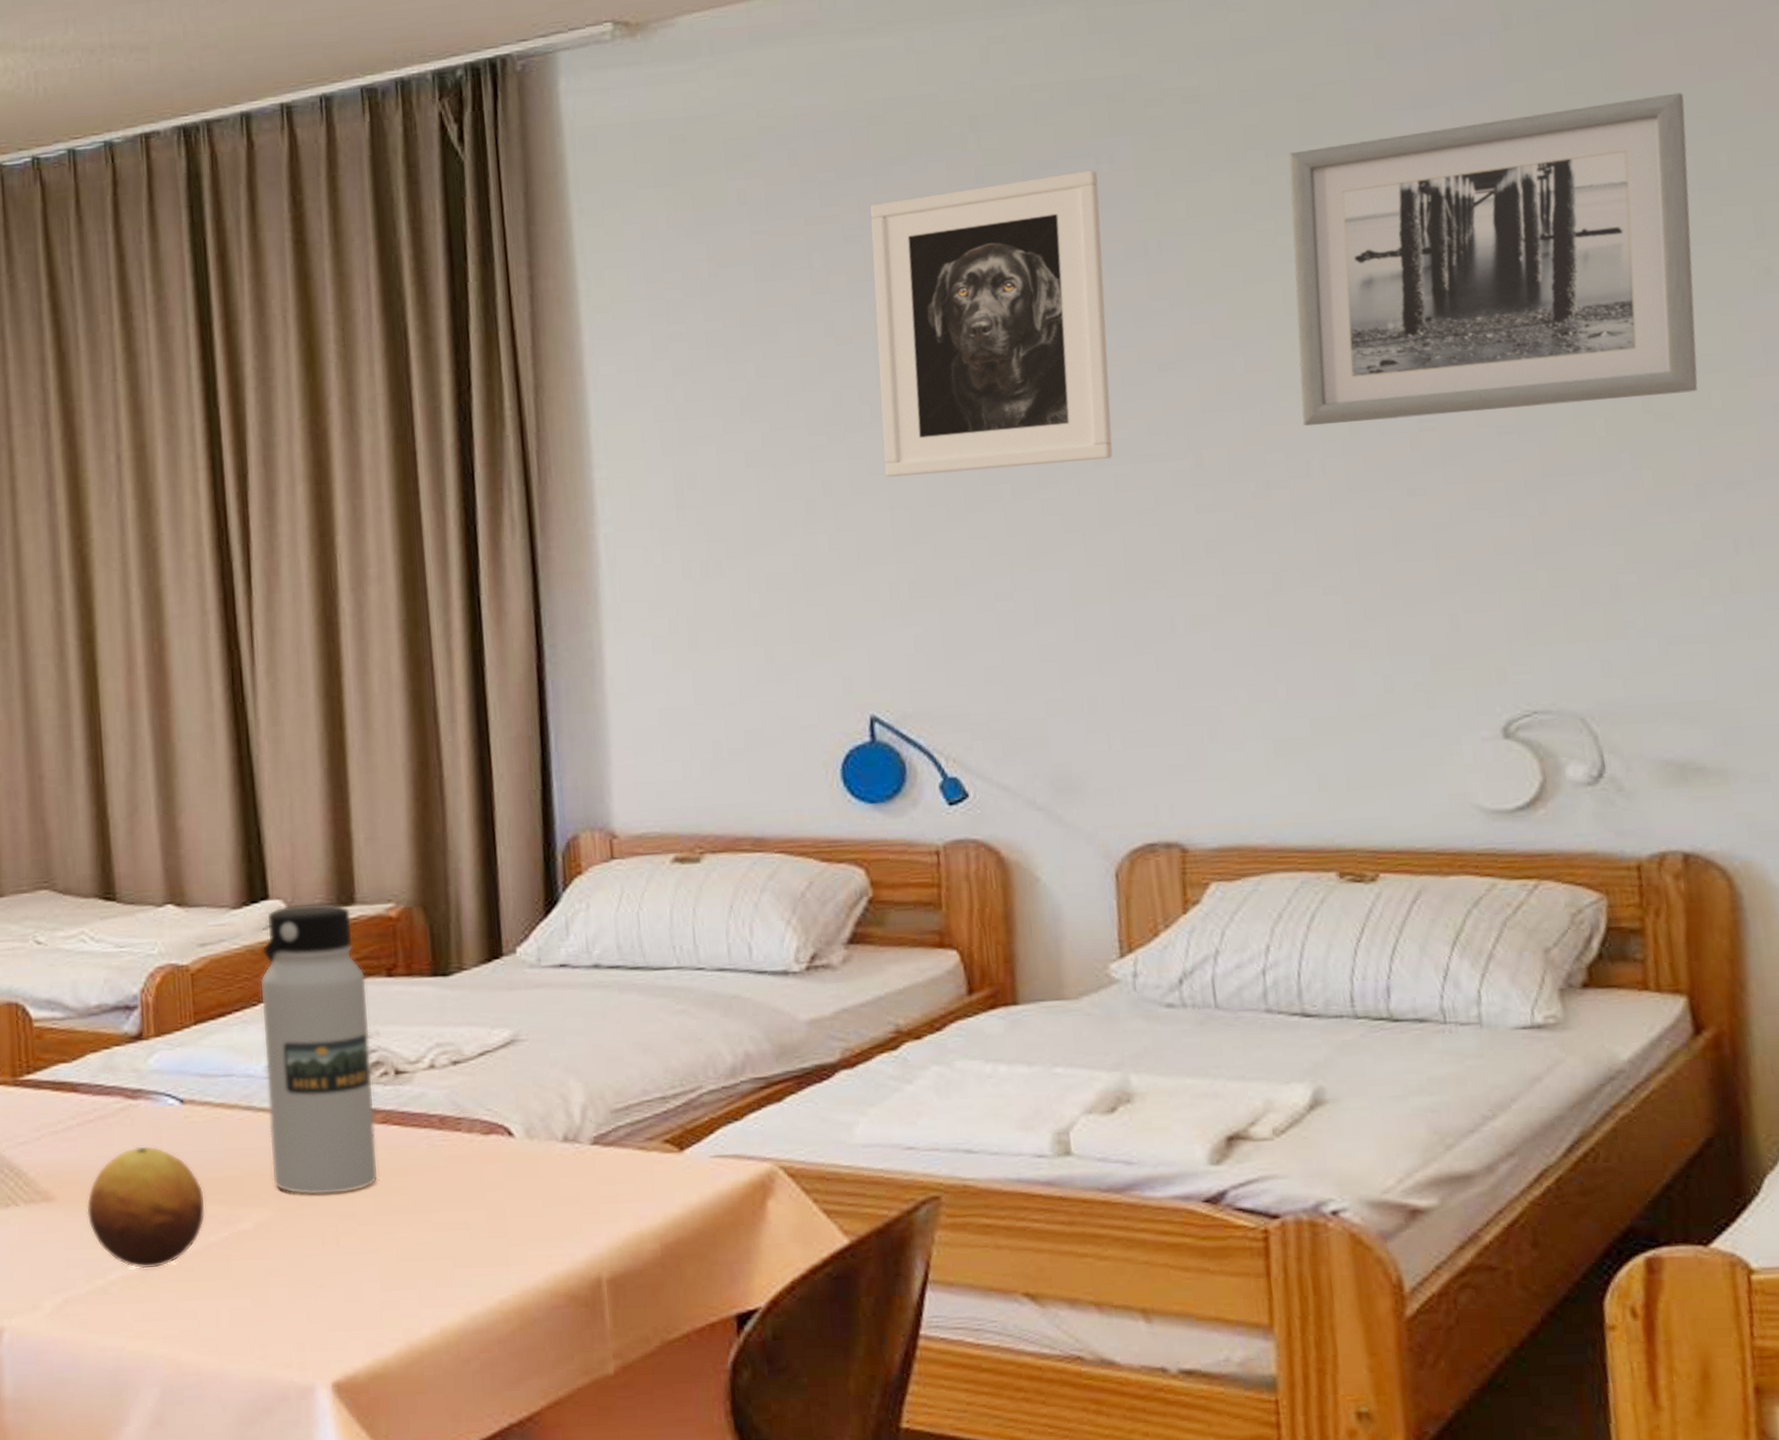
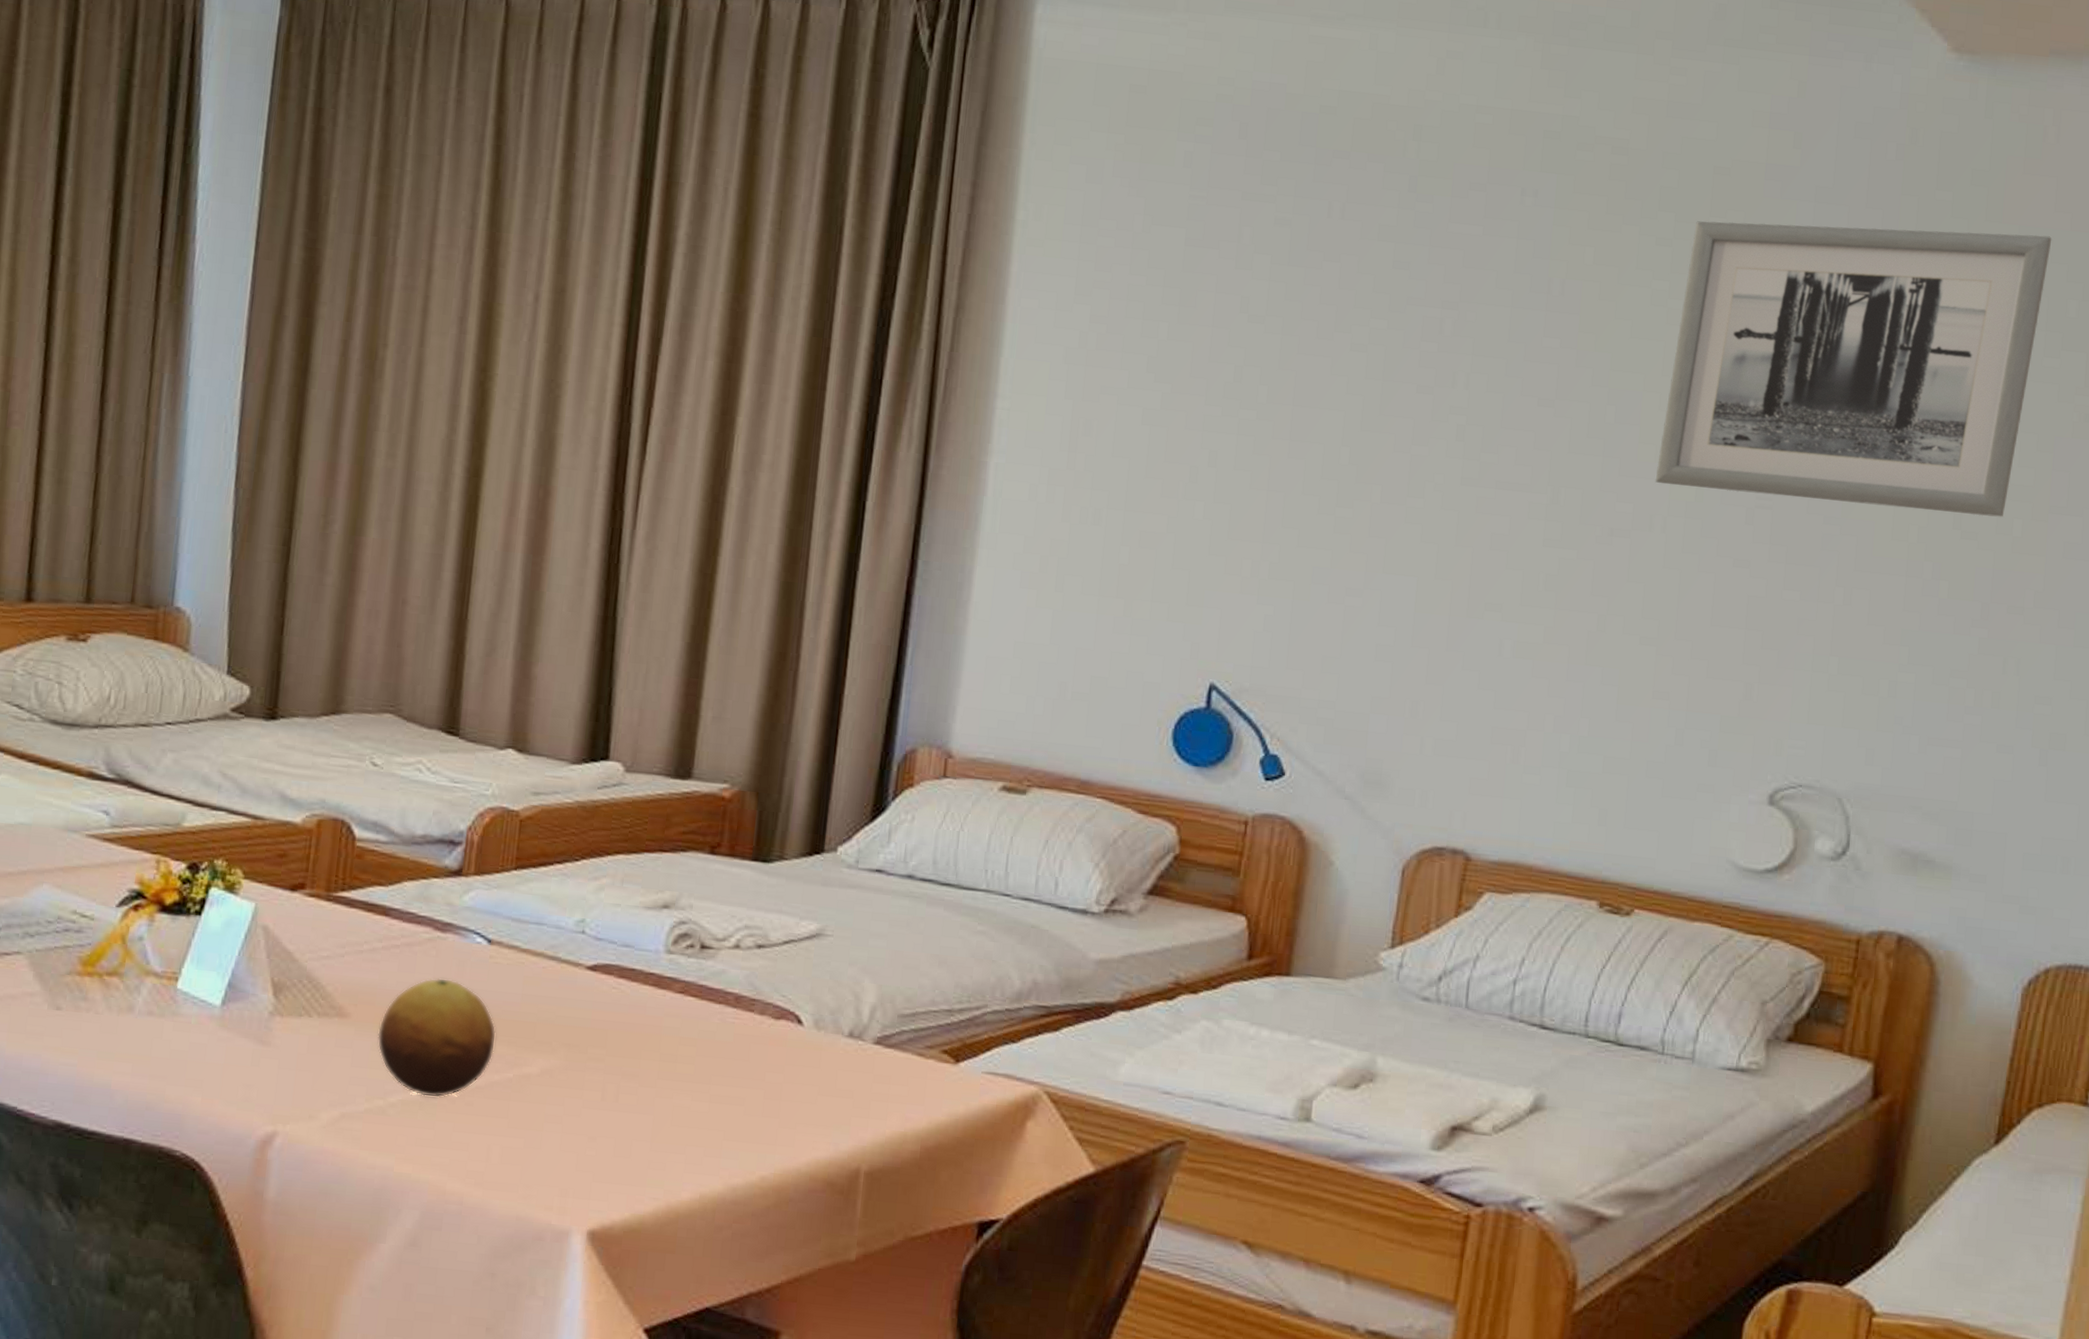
water bottle: present [260,903,379,1196] -> none [565,769,690,1054]
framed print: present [870,170,1113,477] -> none [1269,191,1521,480]

